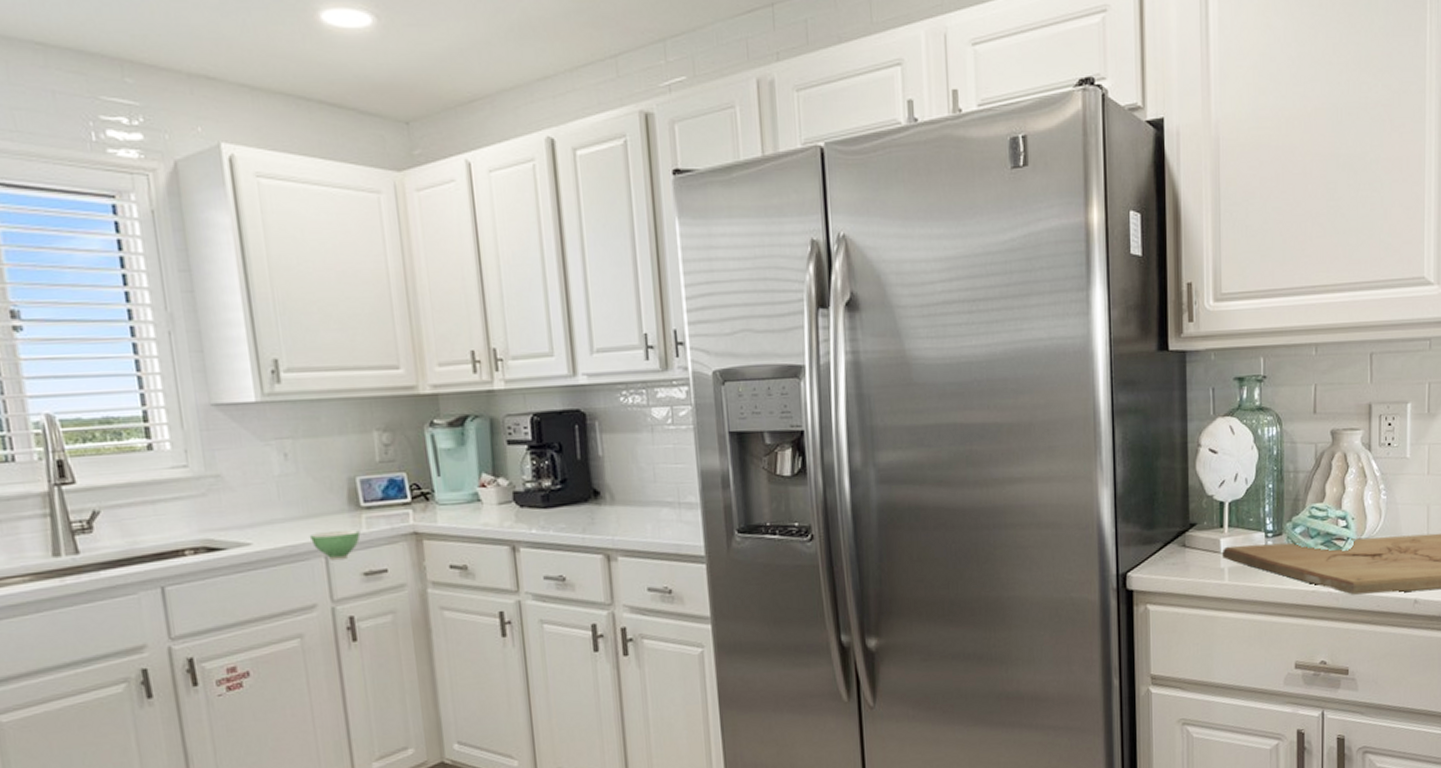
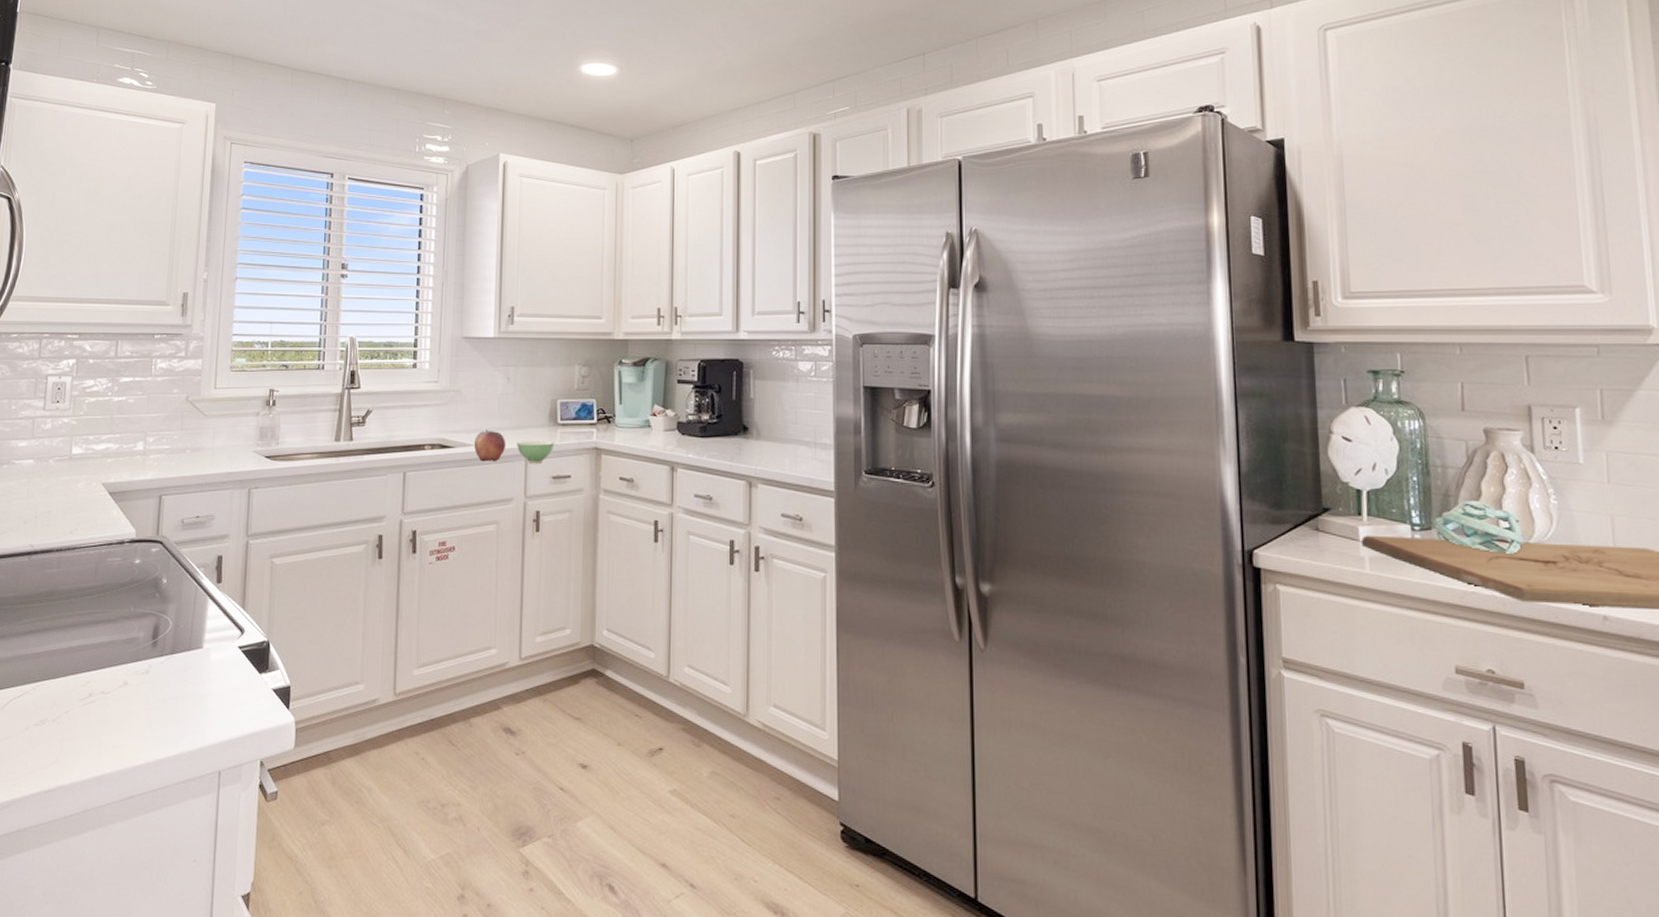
fruit: none [251,523,297,564] -> present [473,430,506,462]

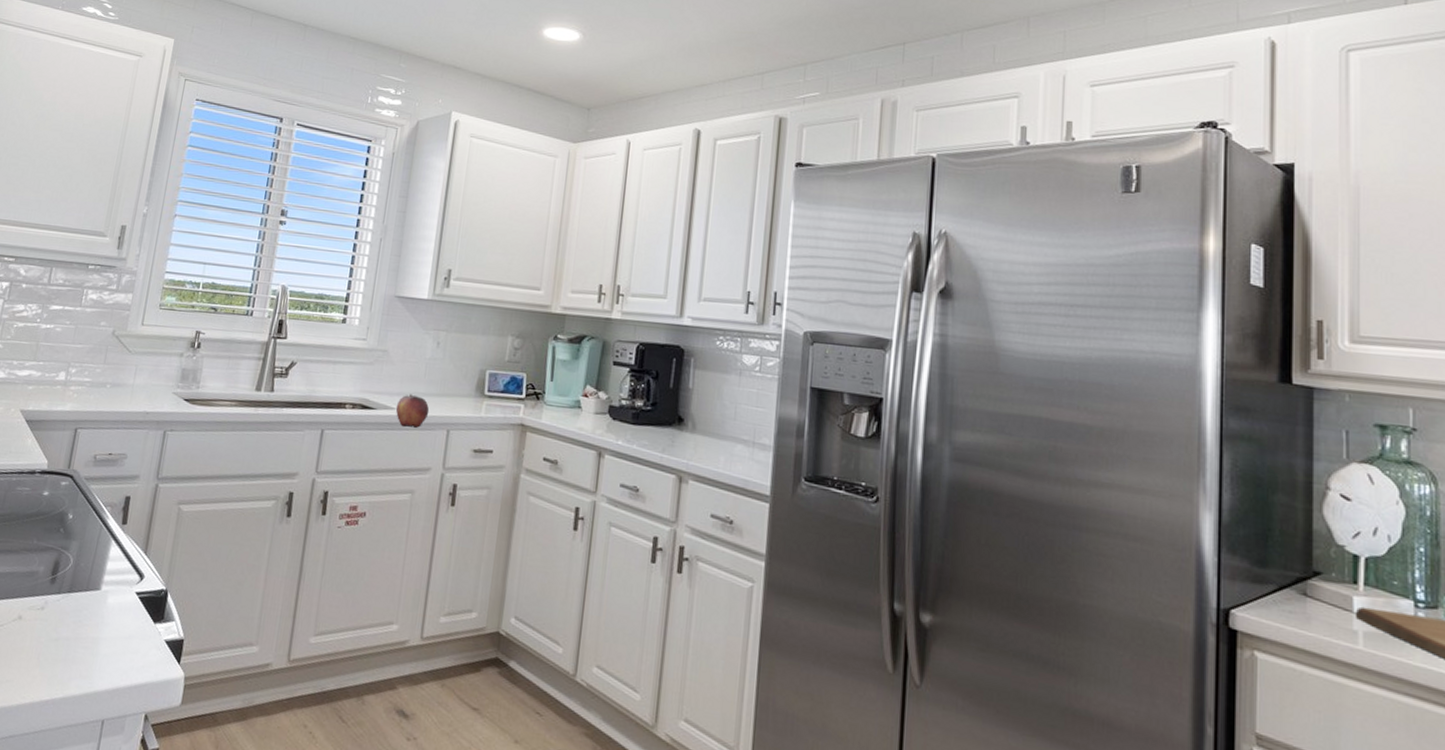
bowl: present [516,440,555,465] -> none [439,409,479,436]

